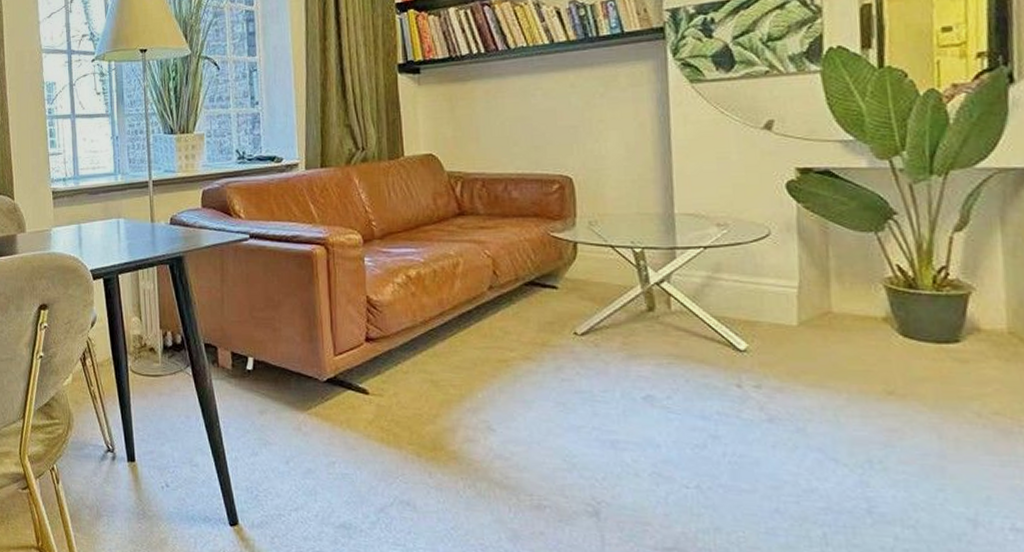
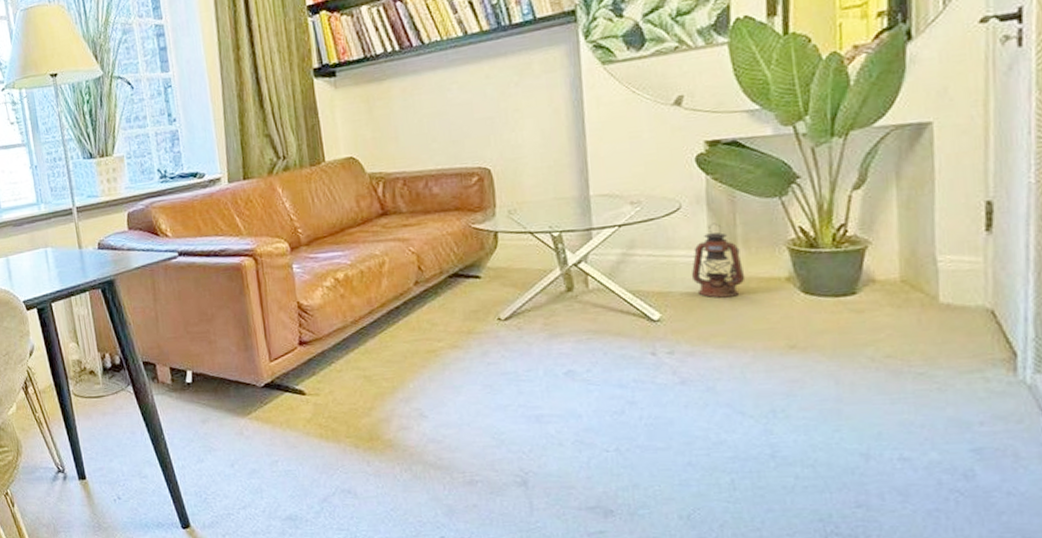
lantern: none [780,253,839,333] -> present [691,223,746,298]

